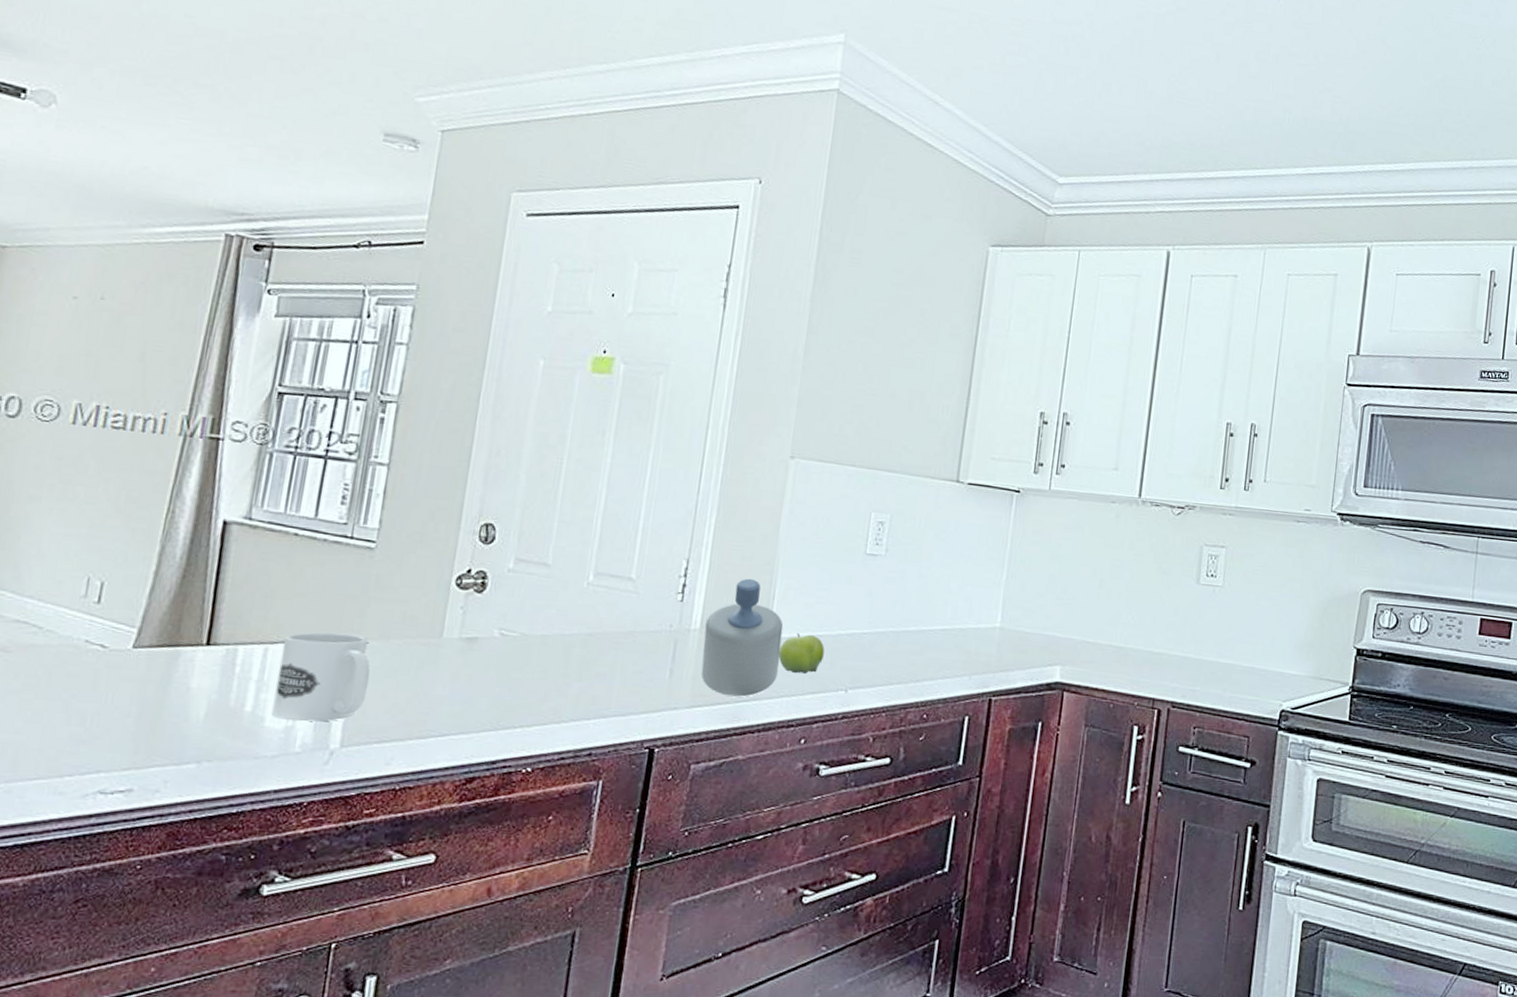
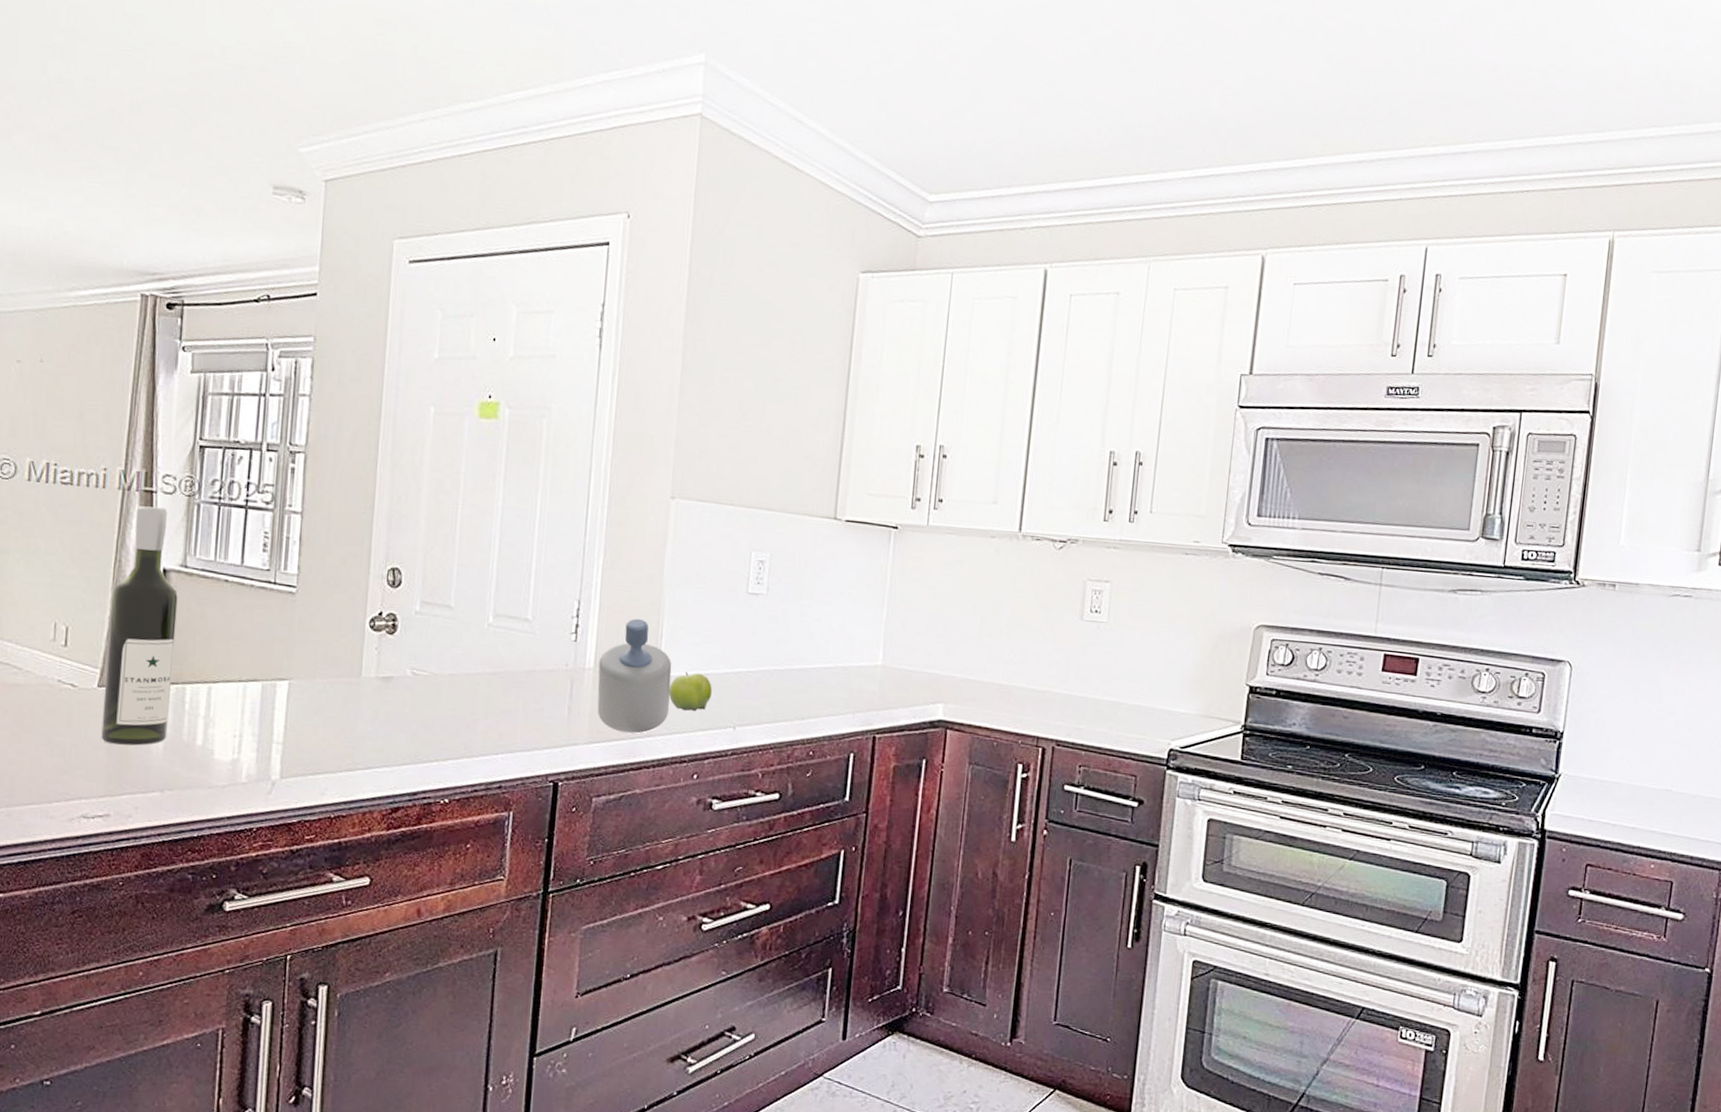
bottle: none [131,453,239,713] -> present [101,506,178,746]
mug: present [271,632,370,722] -> none [219,672,301,755]

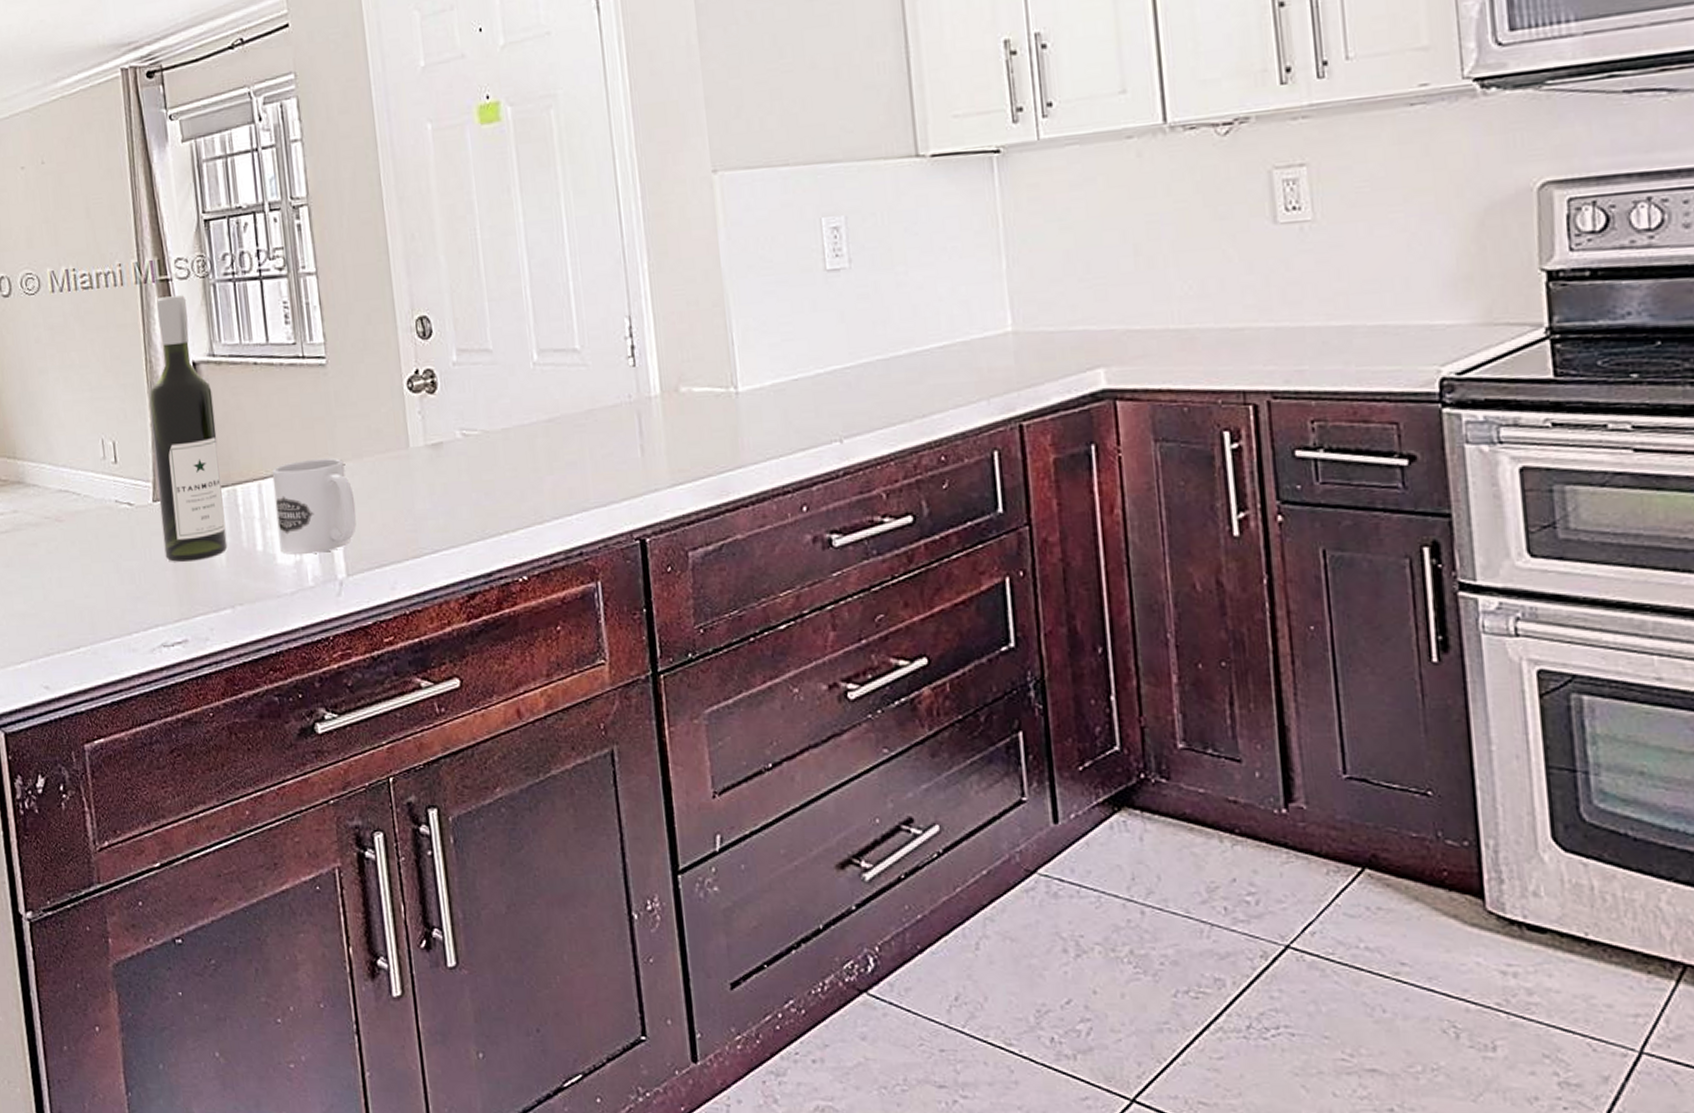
mug: none [219,672,301,755] -> present [272,457,357,556]
soap dispenser: present [597,618,672,734] -> none [665,325,758,468]
fruit: present [668,672,712,712] -> none [753,380,806,430]

